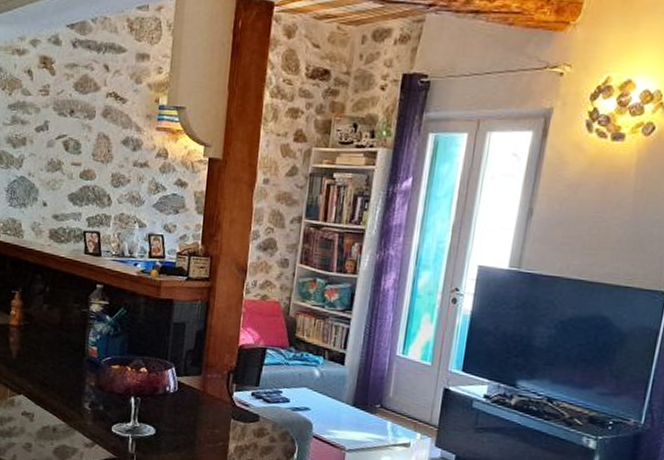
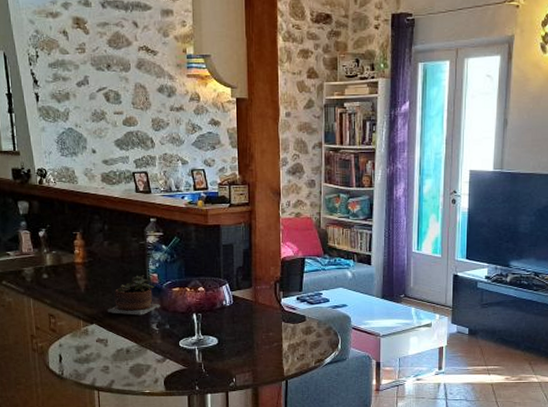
succulent plant: none [37,346,96,392] -> present [107,275,160,316]

